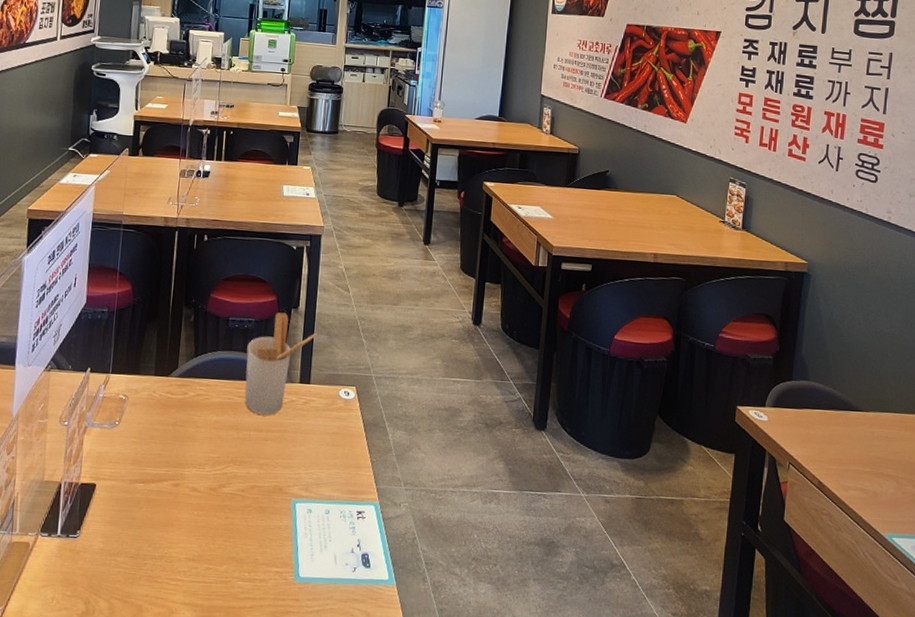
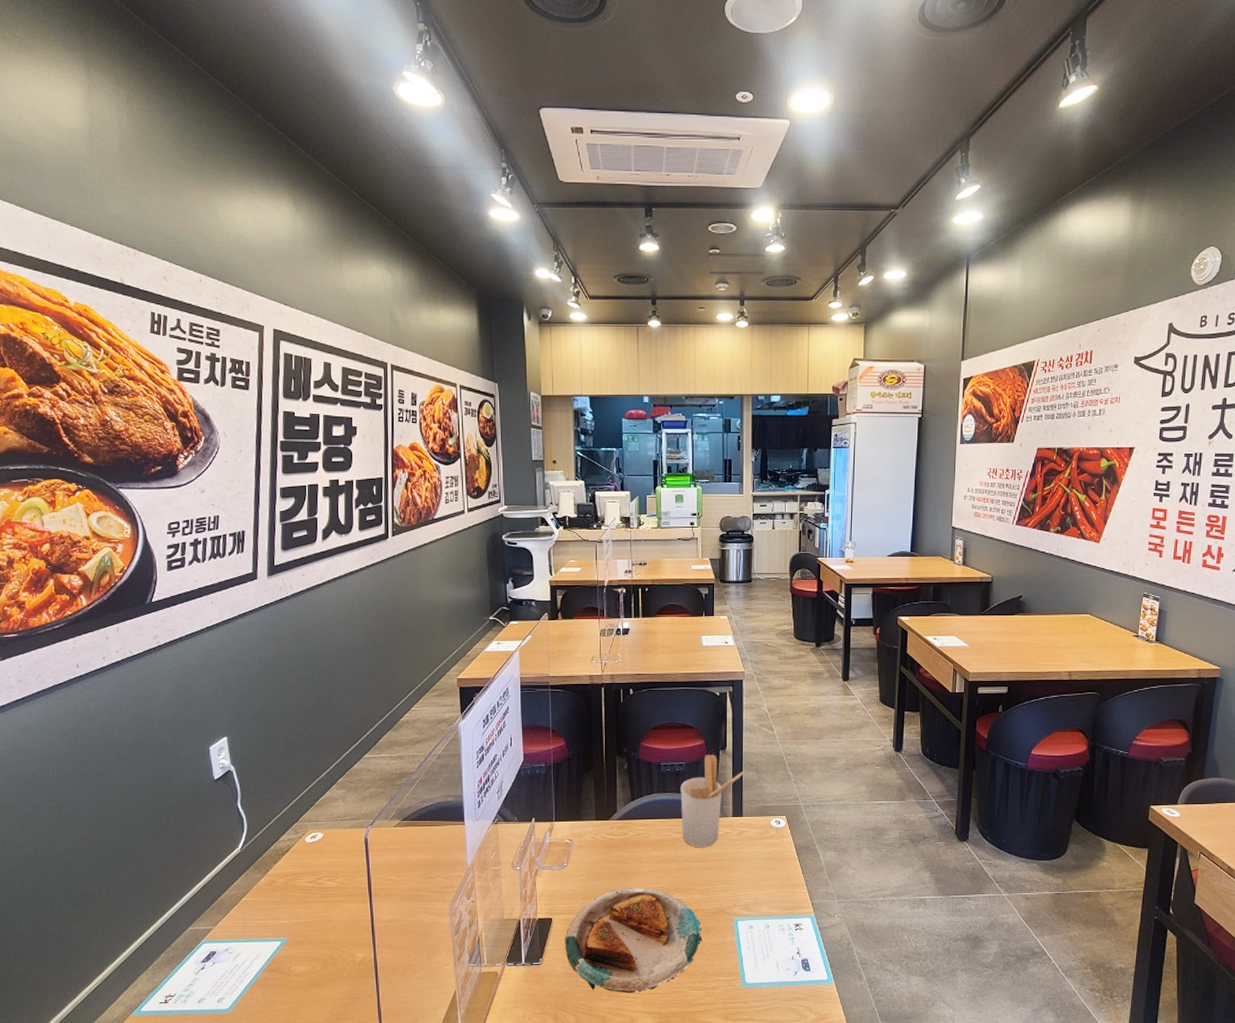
plate: none [106,455,256,580] -> present [565,888,702,994]

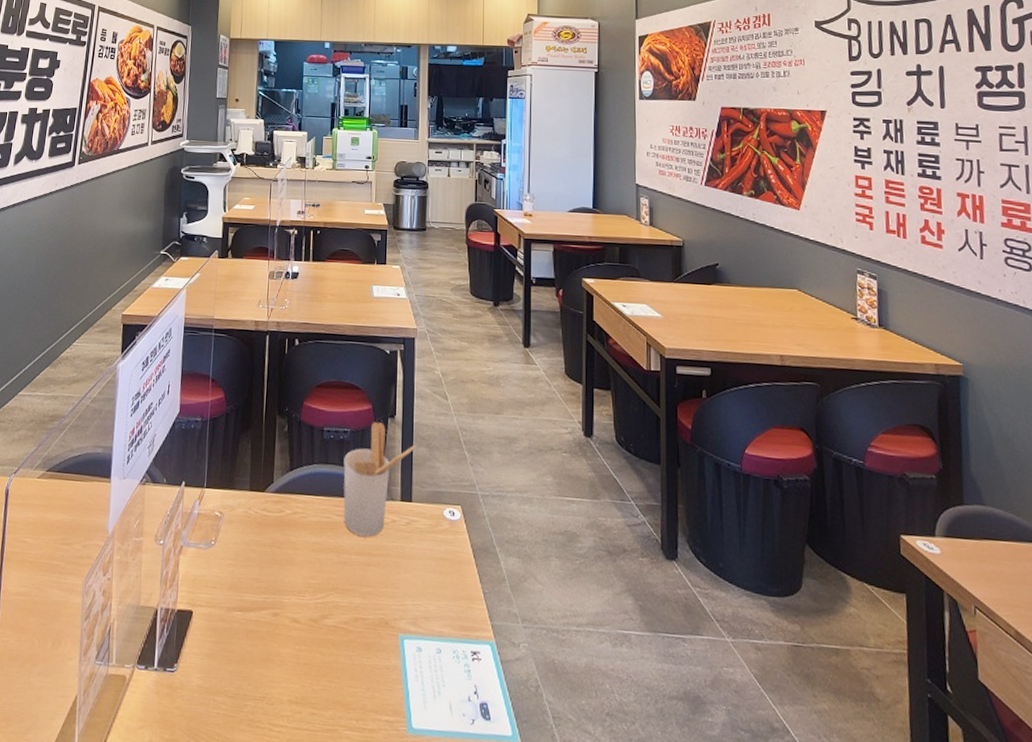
plate: present [565,888,702,994] -> none [204,580,362,726]

